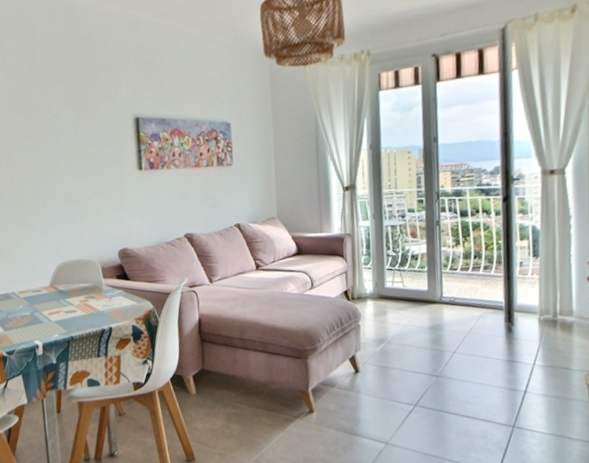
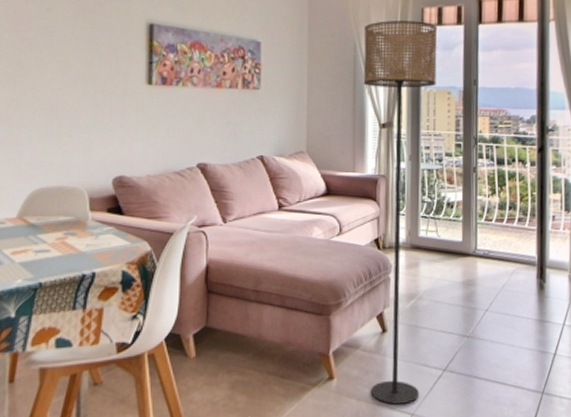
floor lamp: none [324,86,396,435] -> present [363,21,438,405]

